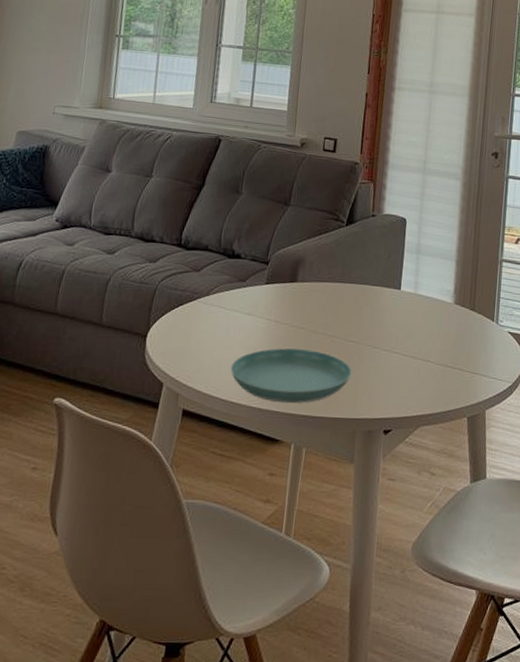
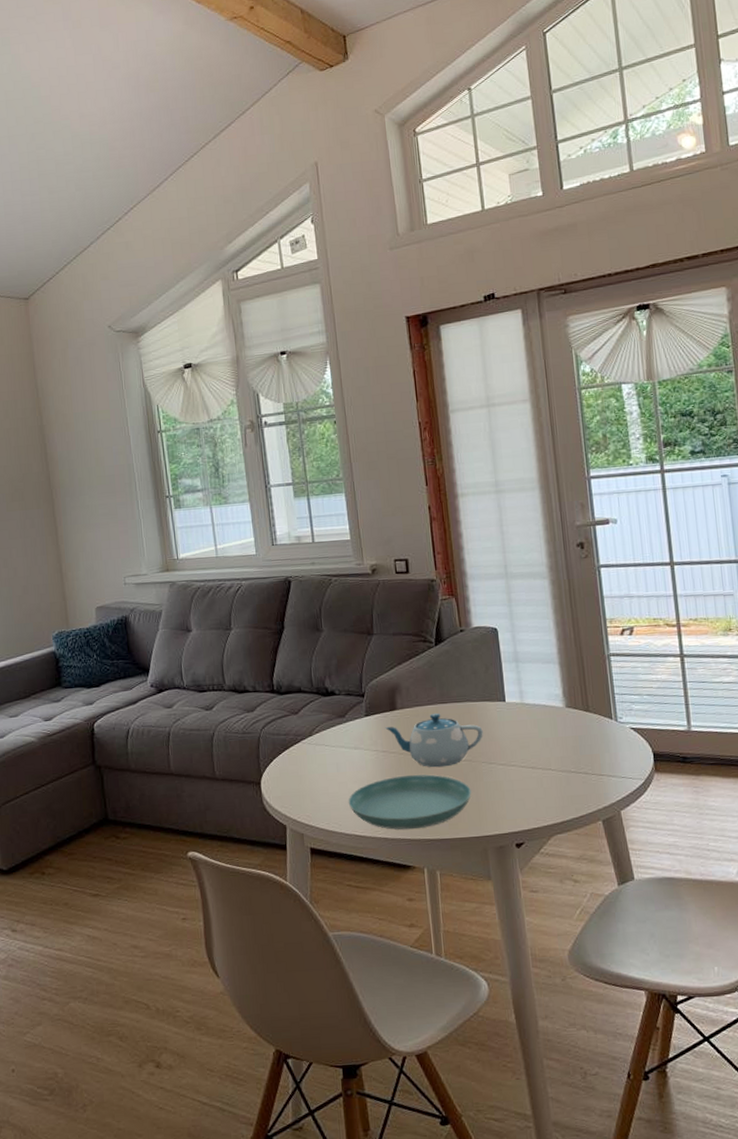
teapot: none [282,291,374,345] -> present [385,714,483,768]

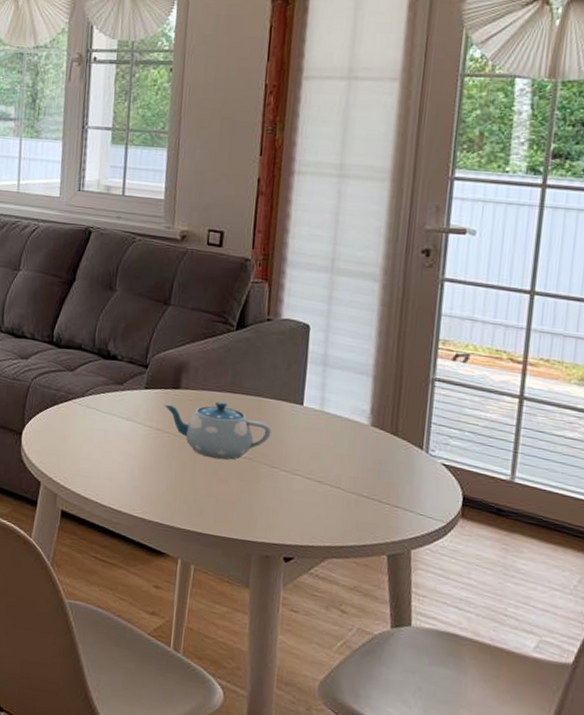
saucer: present [348,774,471,830] -> none [109,457,246,518]

